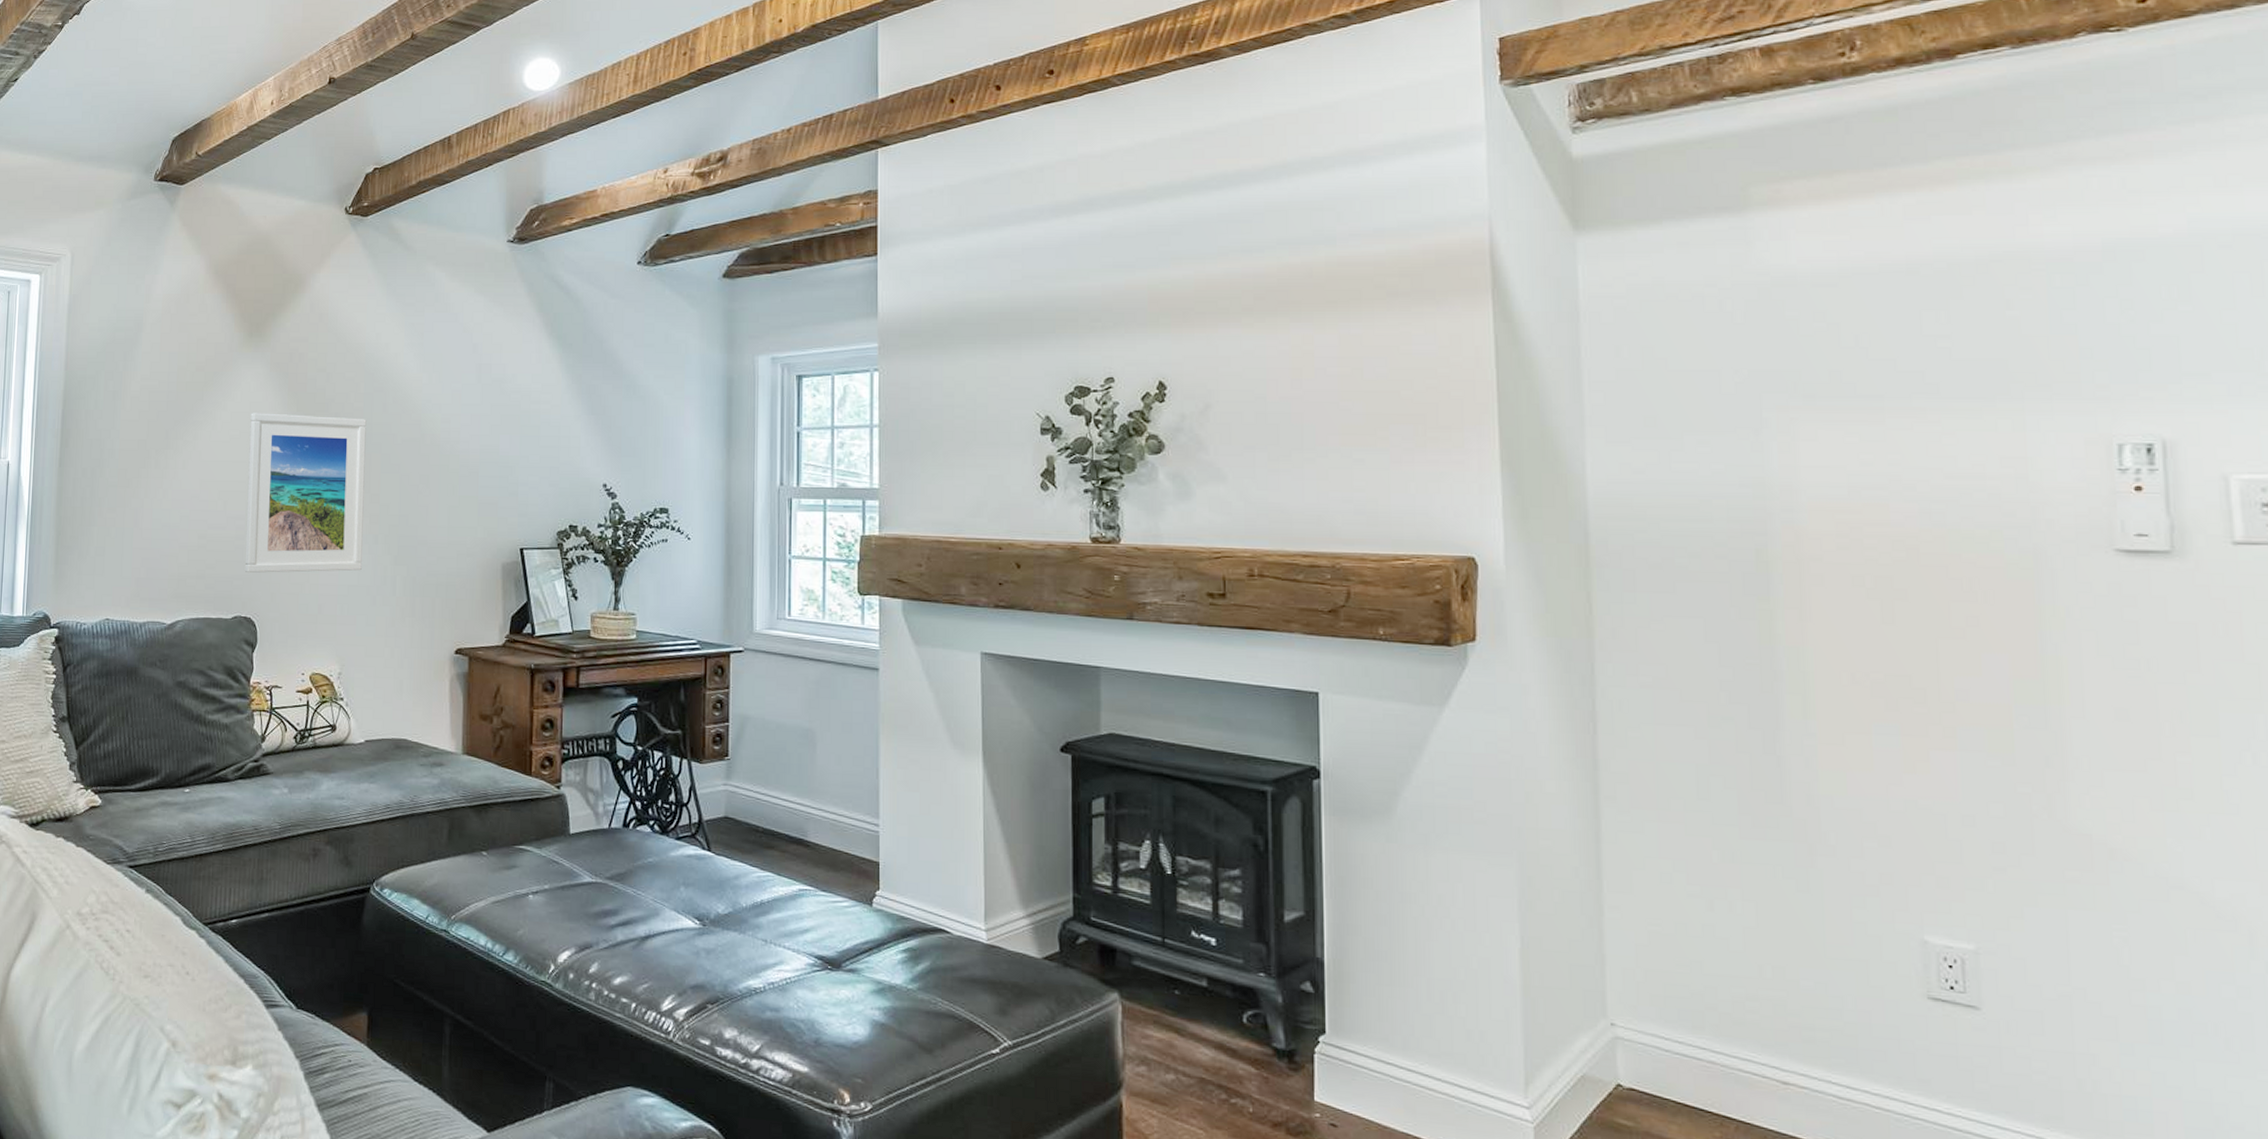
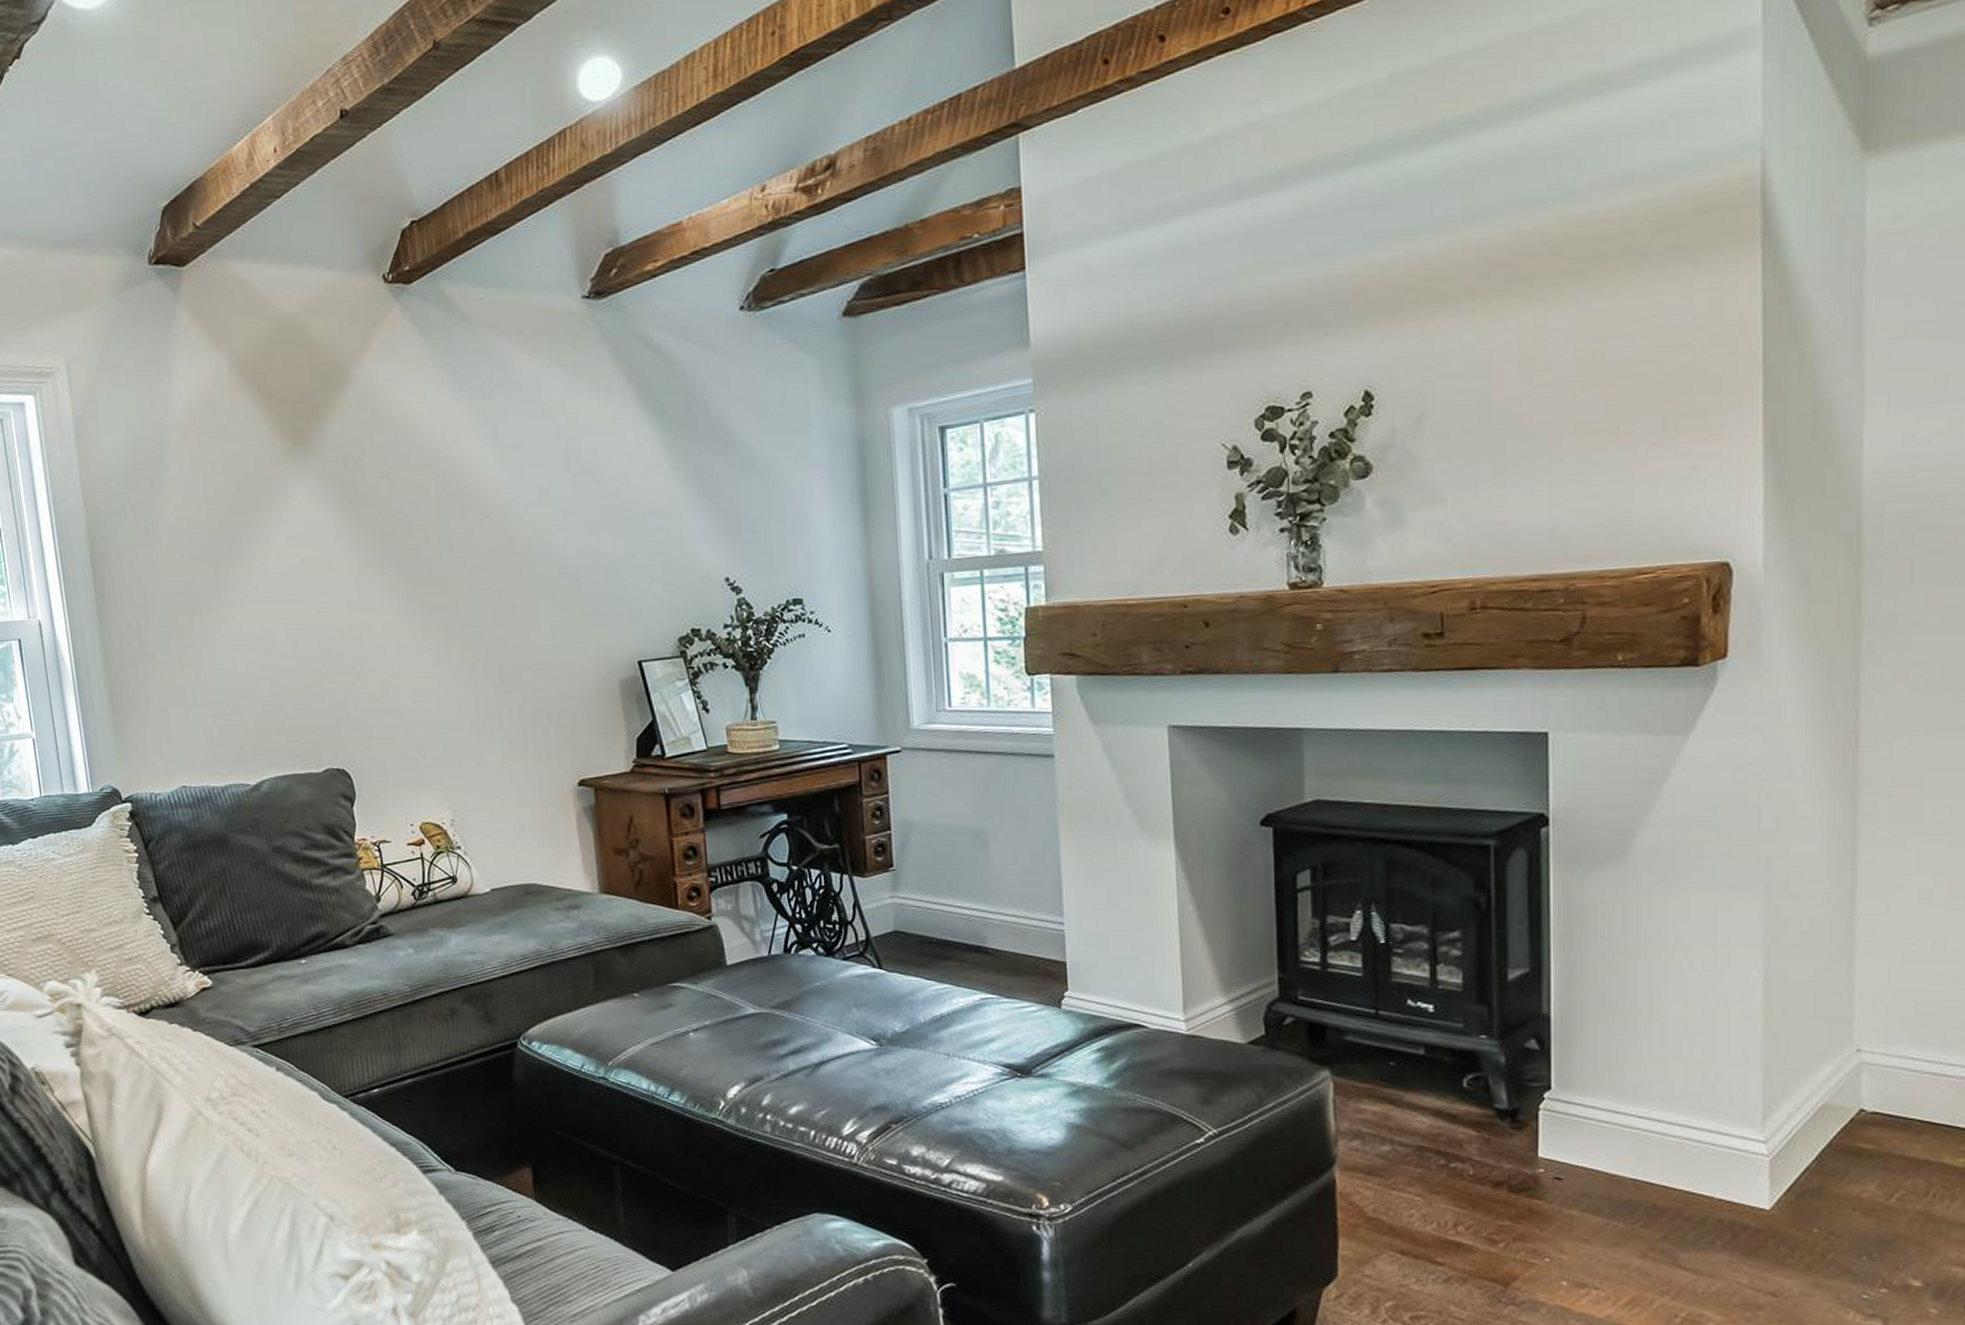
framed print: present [244,413,367,573] -> none [308,529,461,719]

